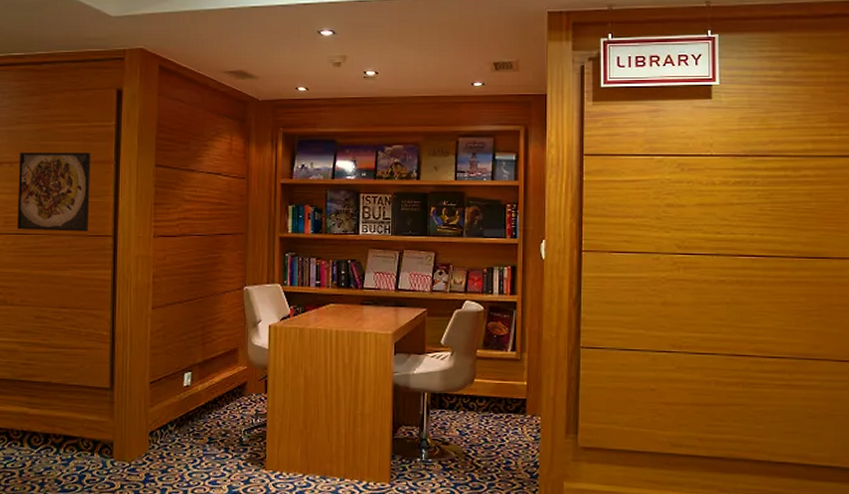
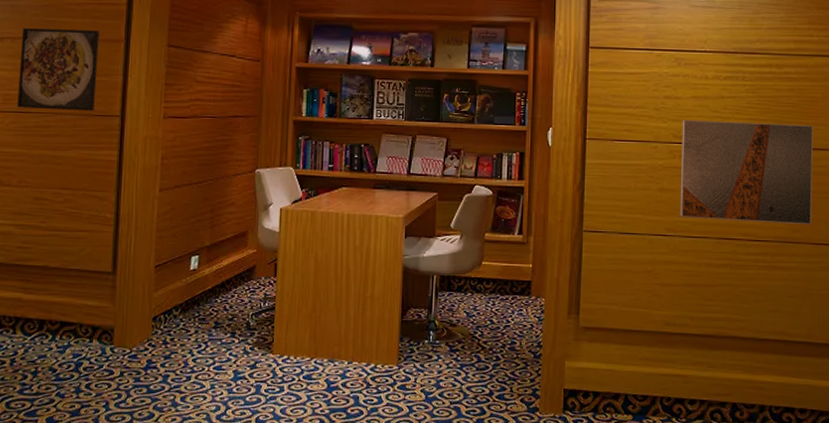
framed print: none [685,229,836,341] -> present [680,120,814,225]

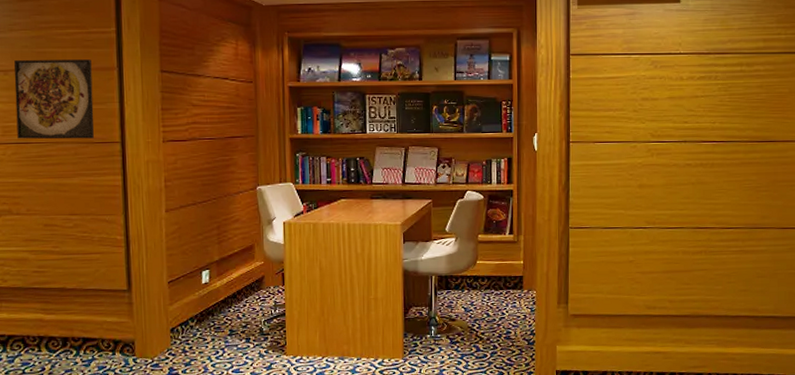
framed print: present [680,120,814,225] -> none [658,119,781,212]

